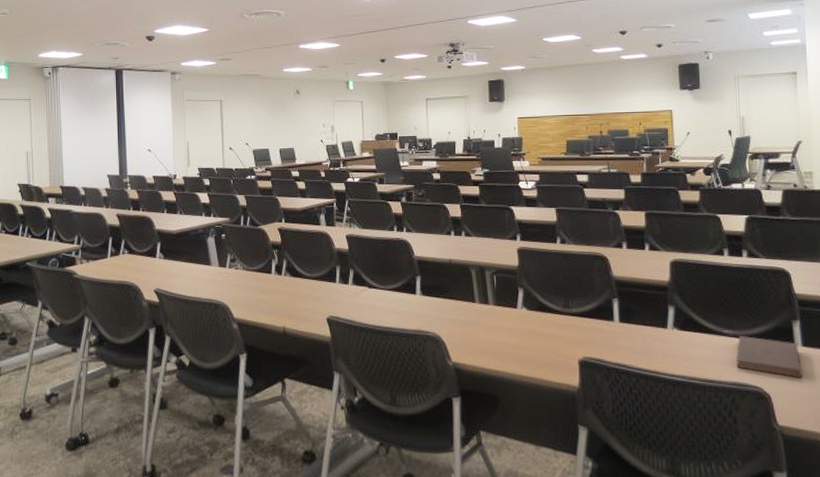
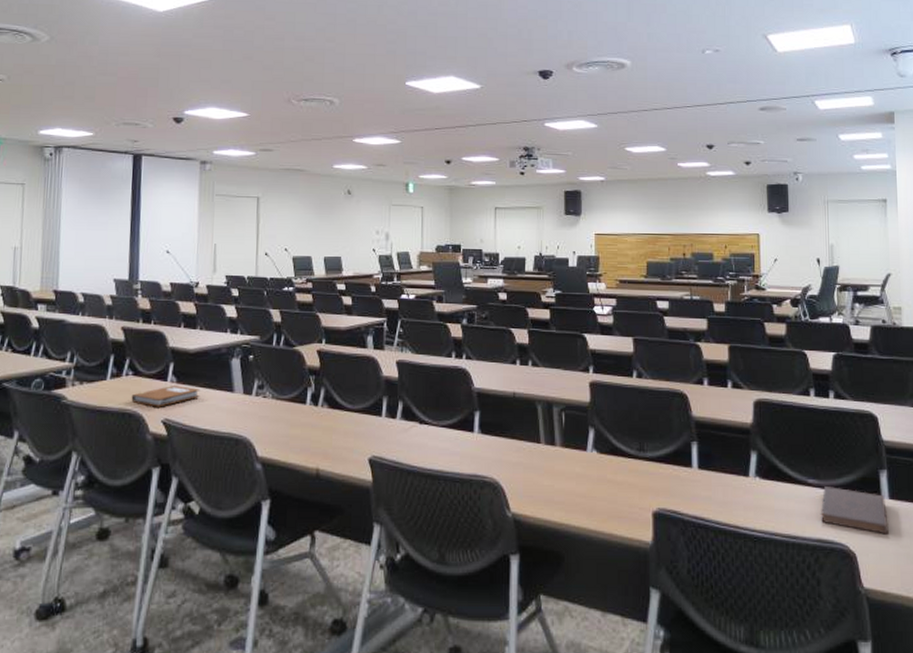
notebook: none [128,261,184,279] -> present [131,386,200,407]

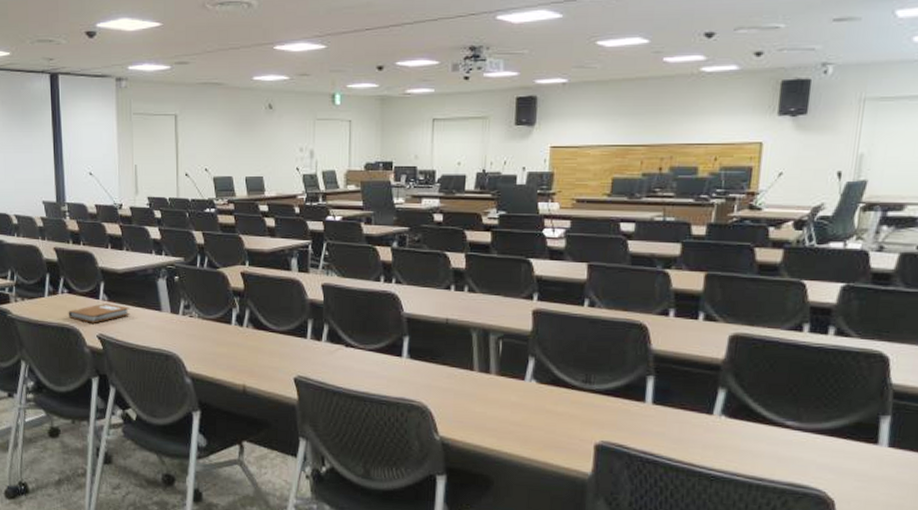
book: present [821,485,889,535] -> none [796,428,883,484]

